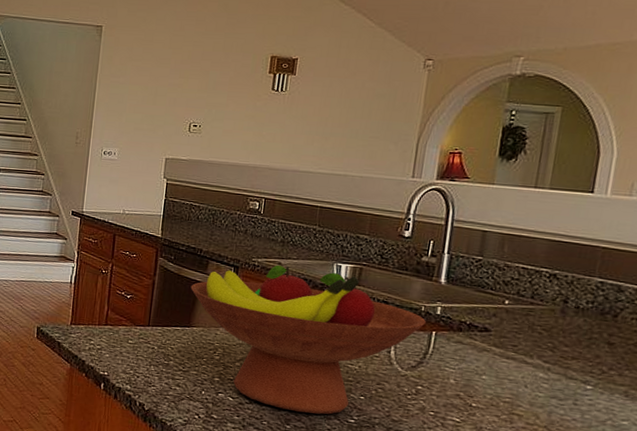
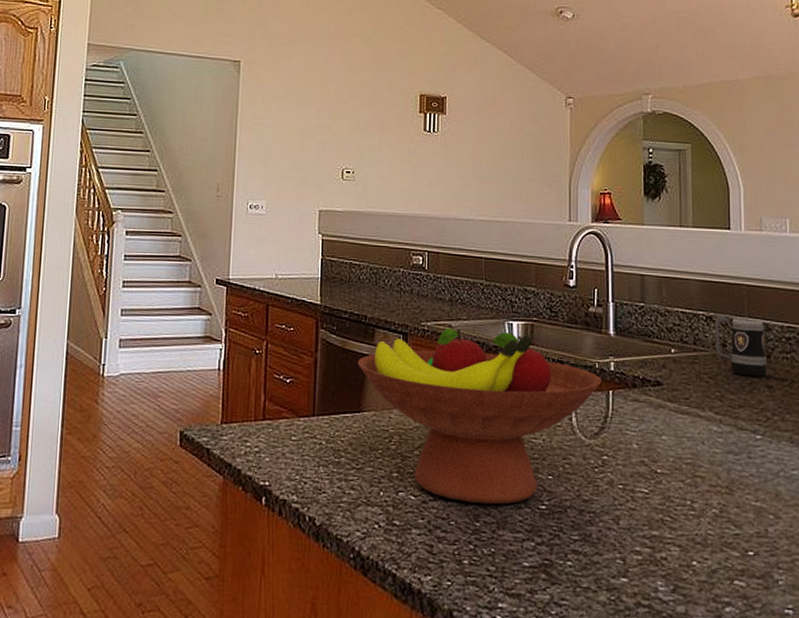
mug: none [555,274,616,334] -> present [714,316,767,377]

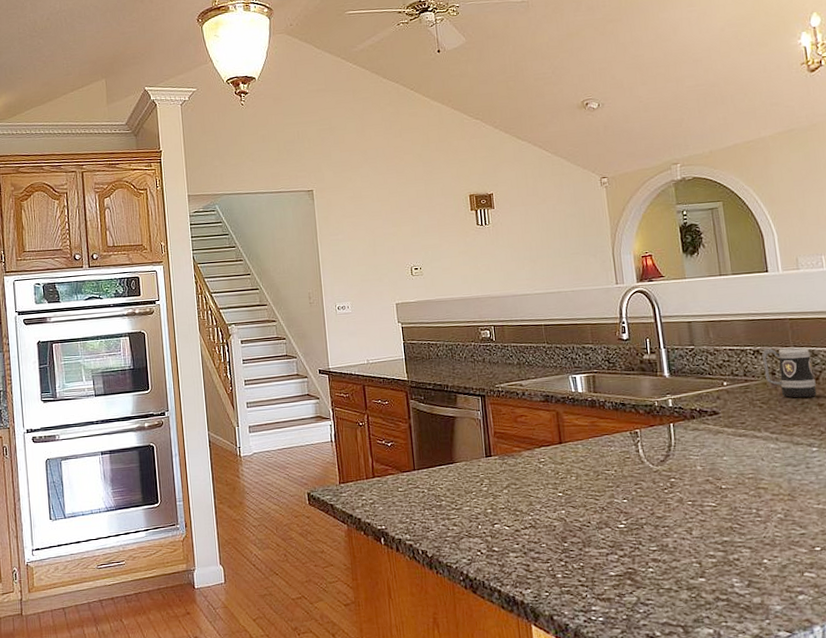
fruit bowl: present [357,327,602,505] -> none [445,384,662,528]

